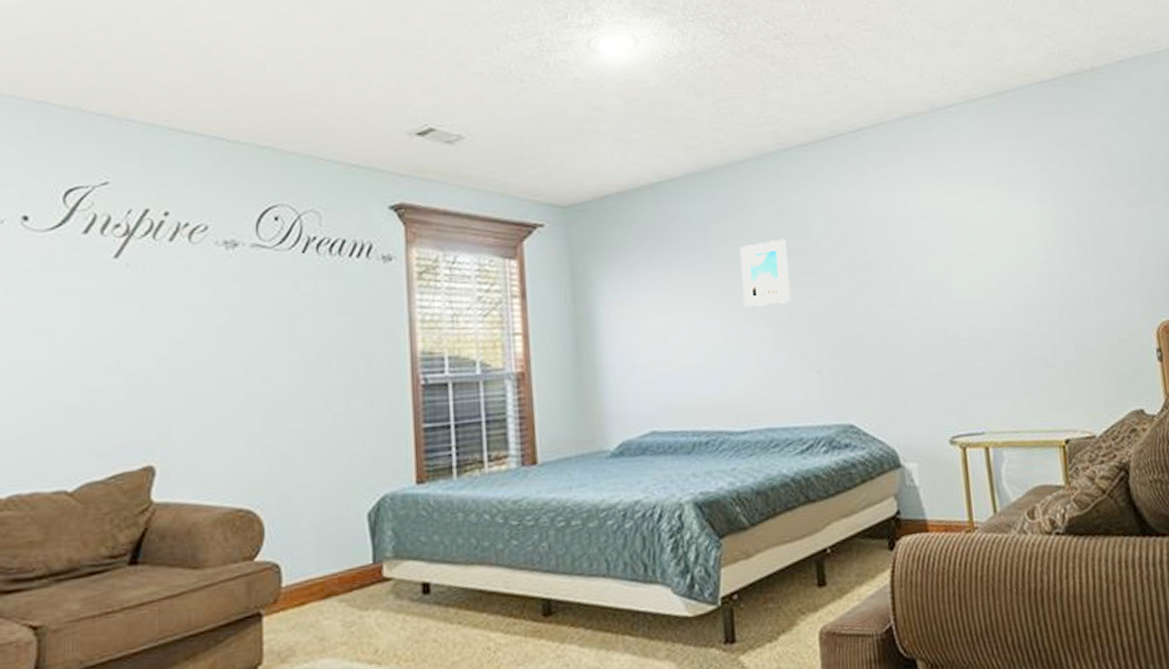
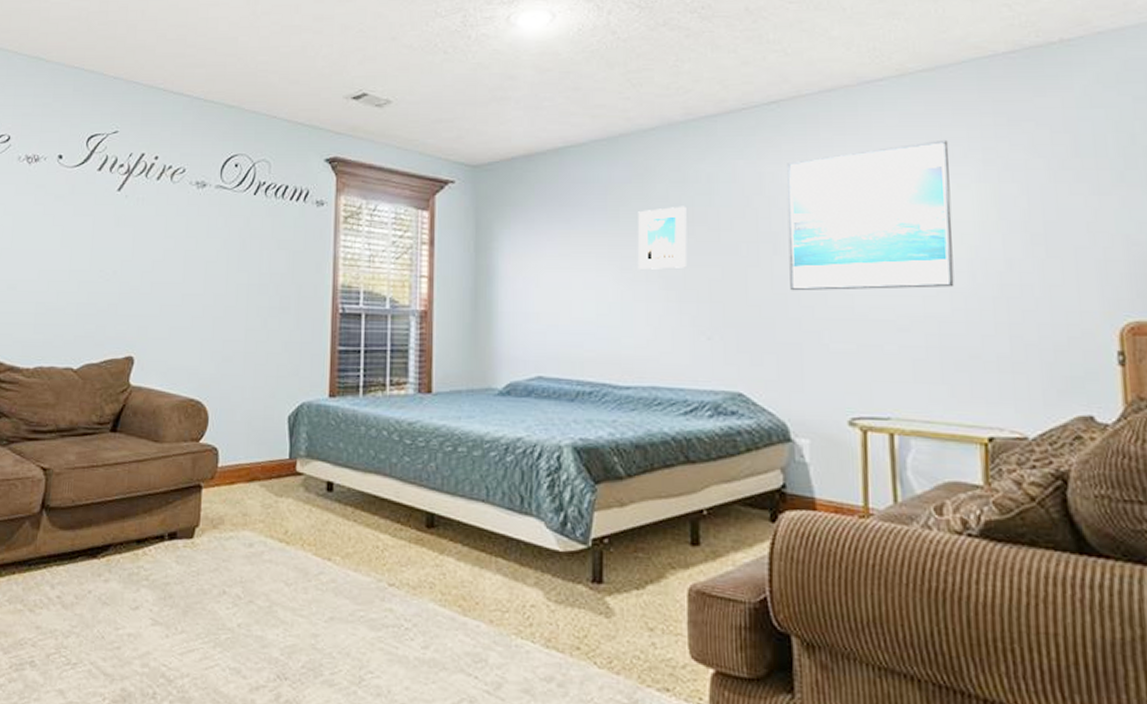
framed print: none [875,162,1027,318] -> present [787,139,955,291]

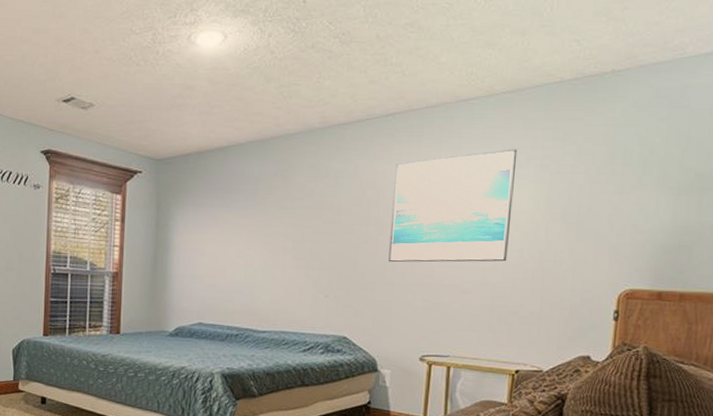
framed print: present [638,206,687,269] -> none [278,195,317,244]

